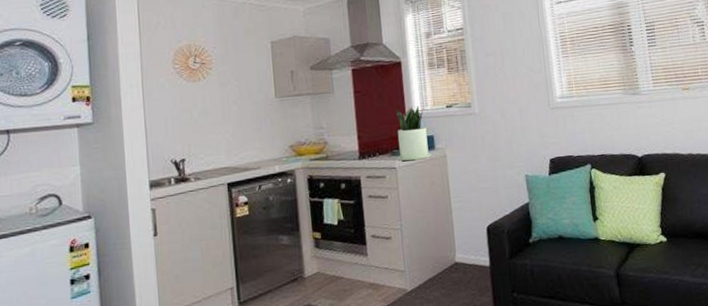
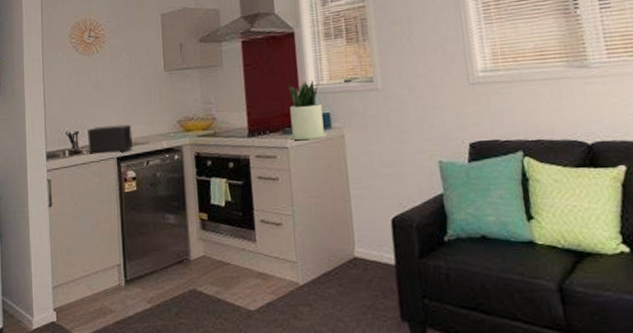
toaster: none [195,150,244,182] -> present [87,124,133,155]

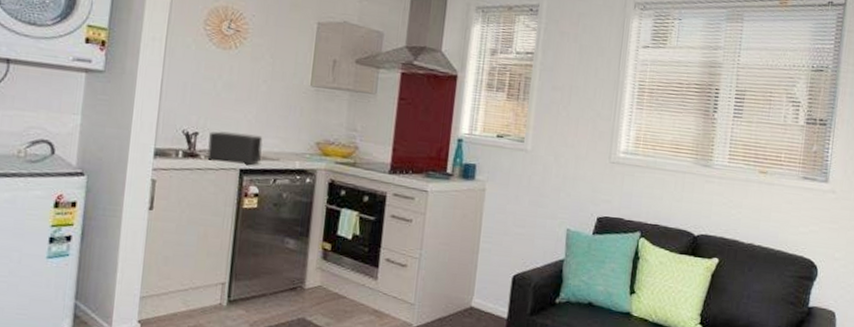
planter: present [288,80,329,141] -> none [431,127,471,189]

